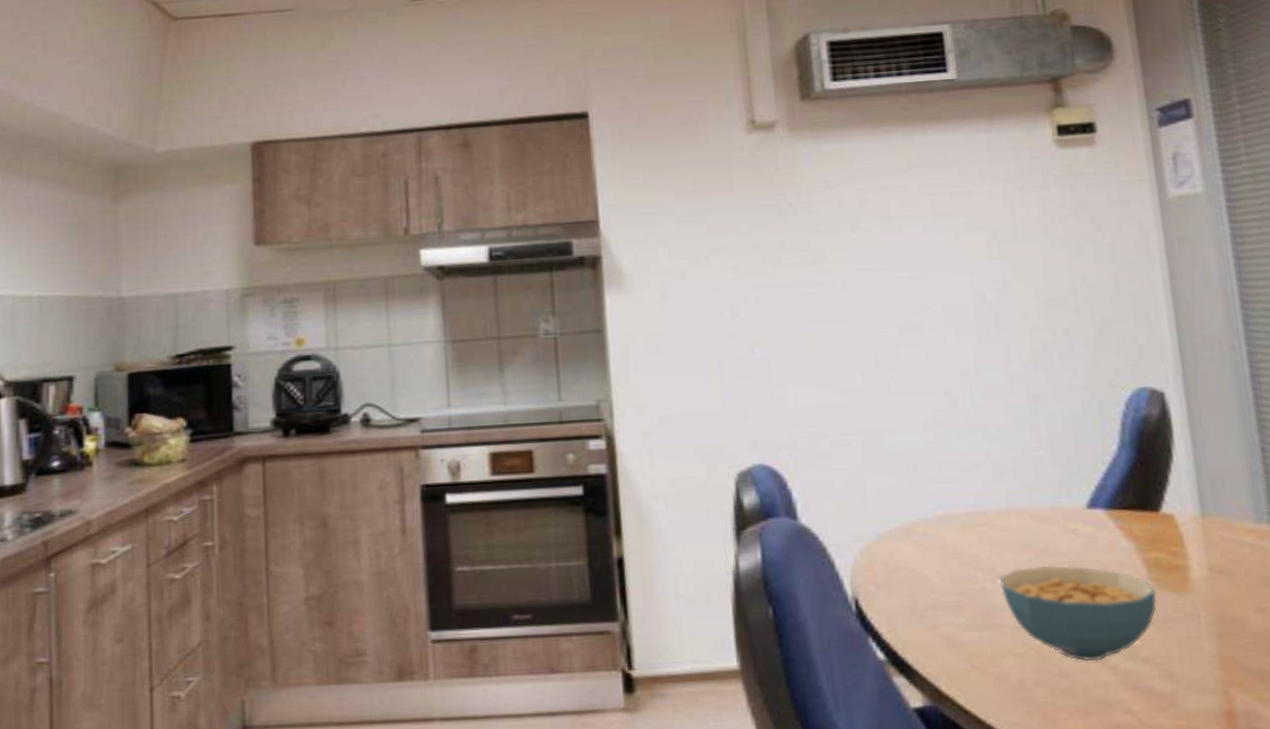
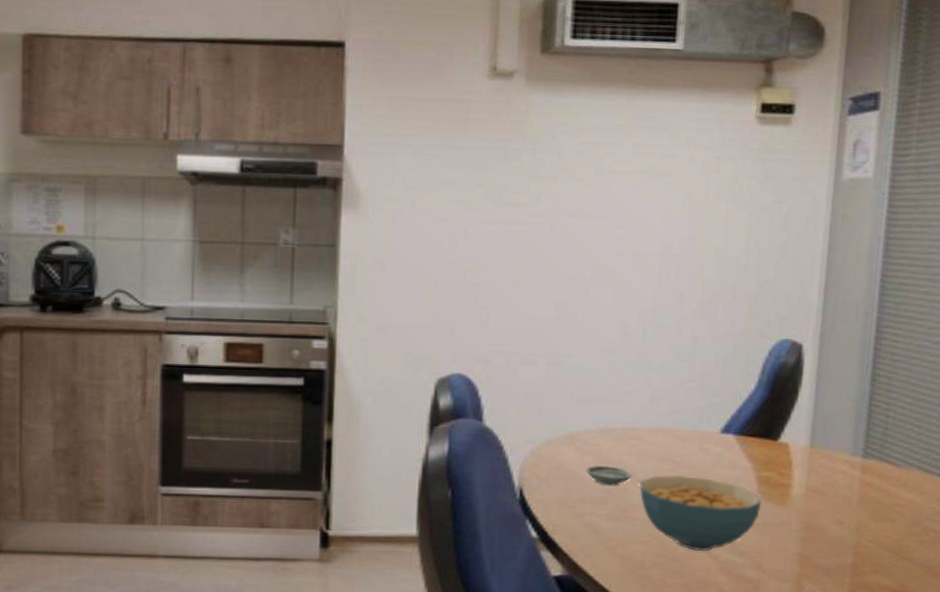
saucer: none [930,560,989,586] -> present [585,465,632,486]

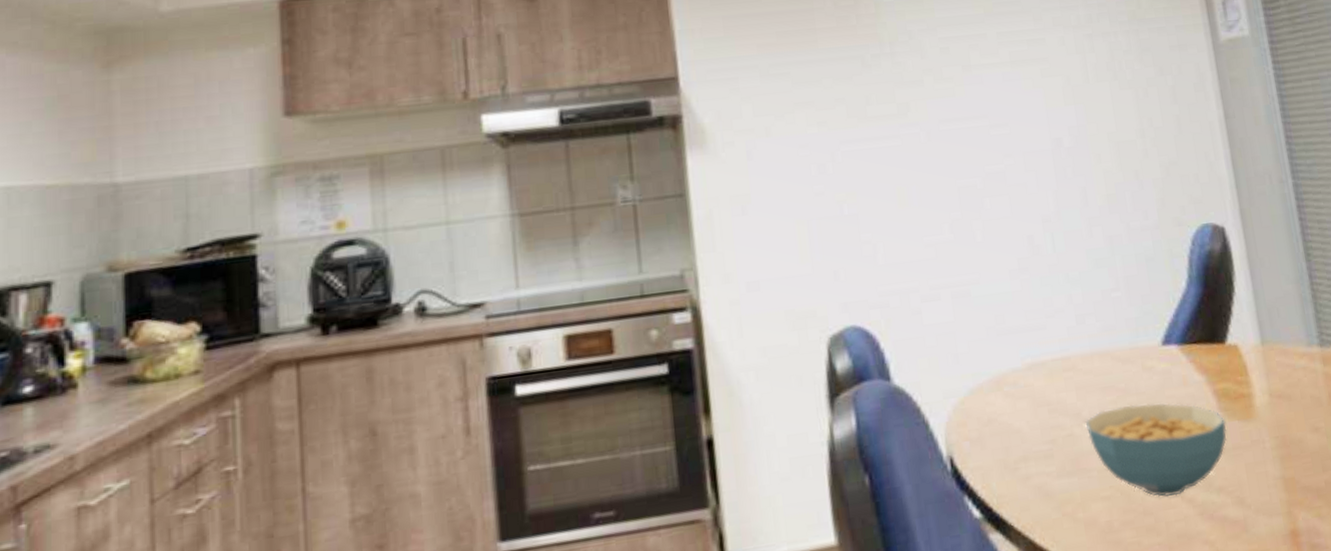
saucer: present [585,465,632,486] -> none [1021,408,1076,435]

